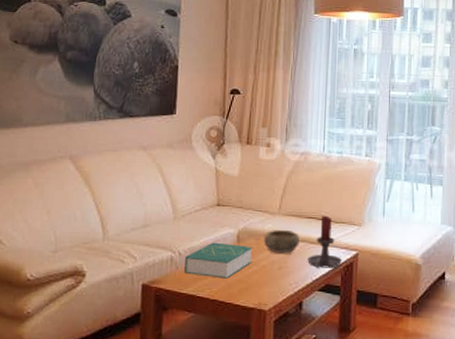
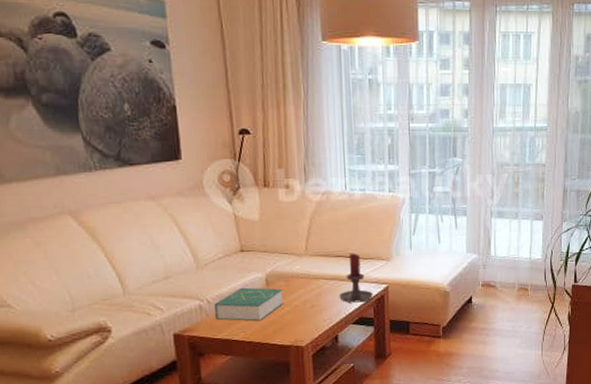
bowl: present [263,229,300,254] -> none [292,269,330,293]

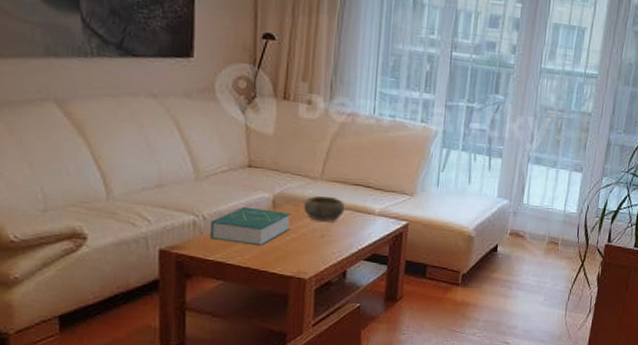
bowl: none [292,269,330,293] -> present [303,195,345,222]
candle holder: present [339,253,373,303] -> none [353,183,390,238]

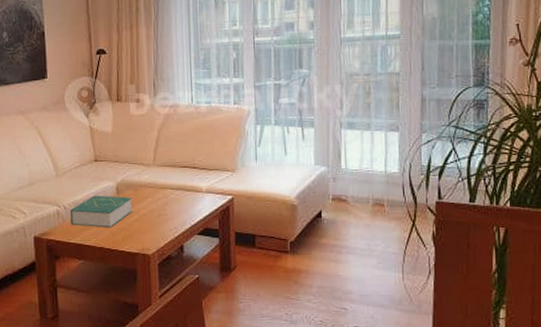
bowl: present [303,195,345,222] -> none [141,179,176,202]

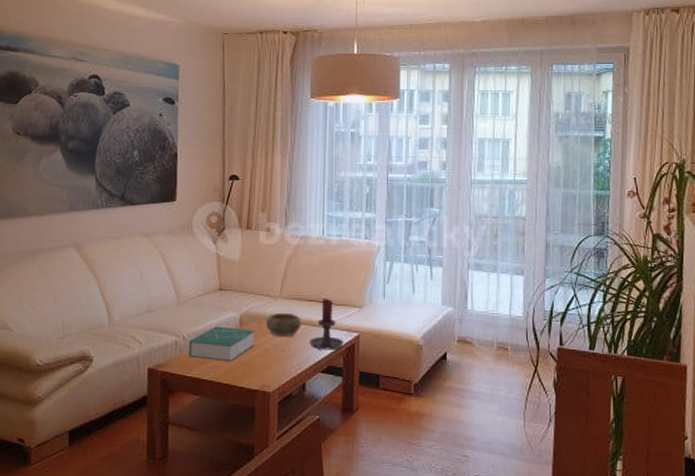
bowl: none [141,179,176,202] -> present [265,312,301,336]
candle holder: none [185,164,218,213] -> present [310,298,343,350]

